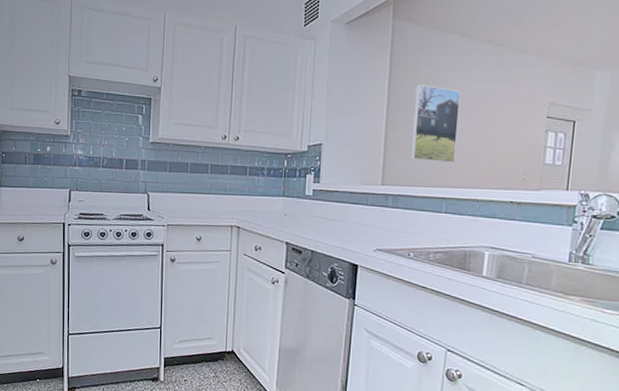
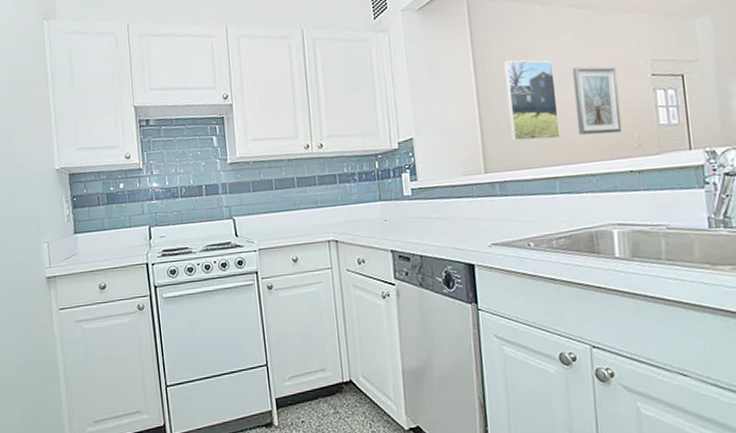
picture frame: none [472,100,516,166] -> present [572,66,622,136]

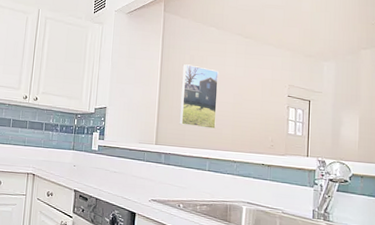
picture frame: present [572,66,622,136] -> none [229,79,263,134]

